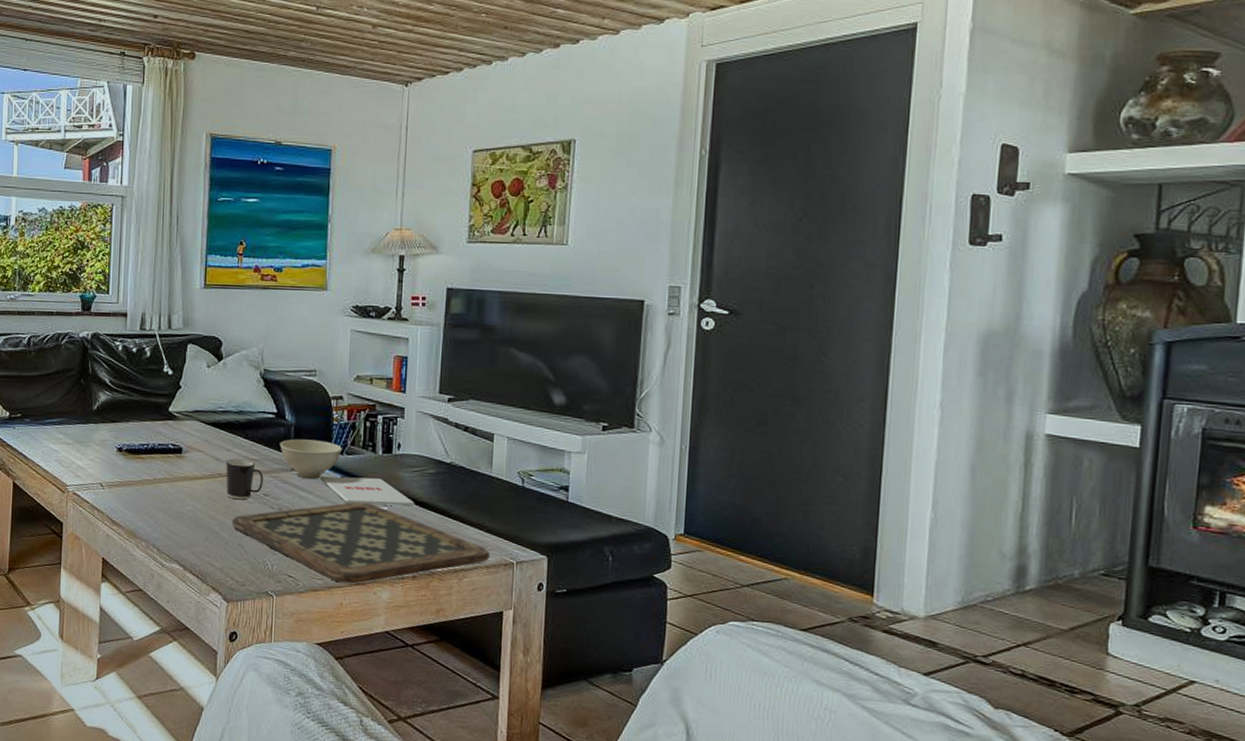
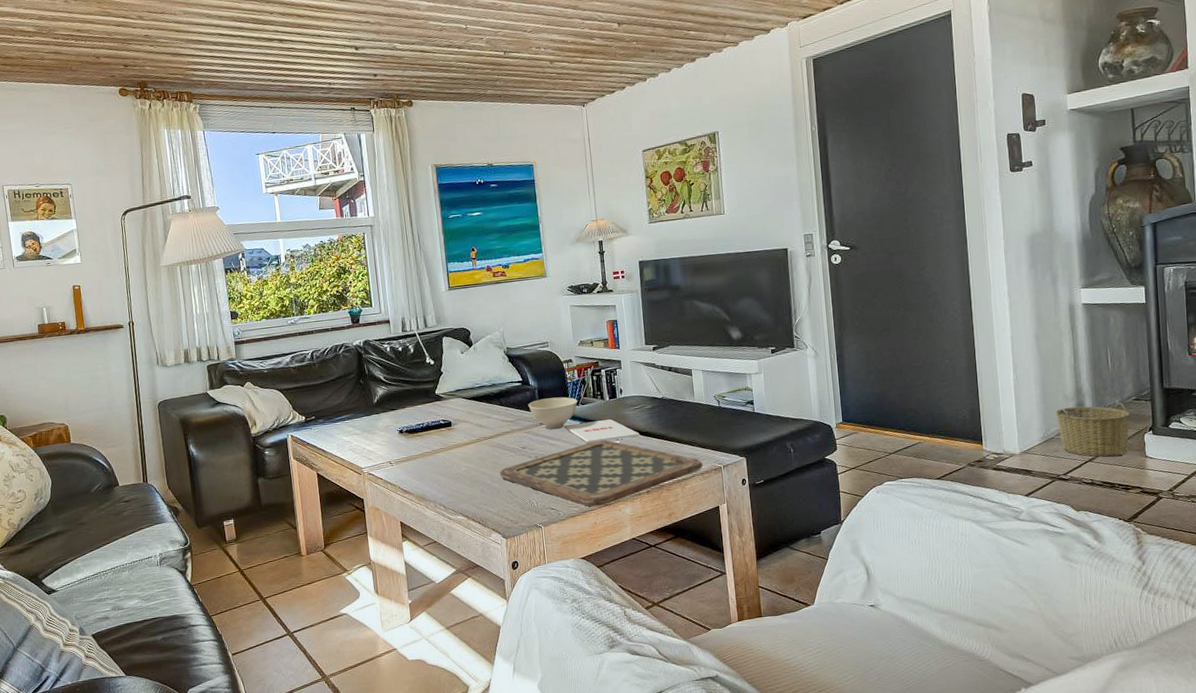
mug: present [225,459,263,500] -> none [487,422,520,456]
basket: none [984,568,1094,646] -> present [1055,402,1131,457]

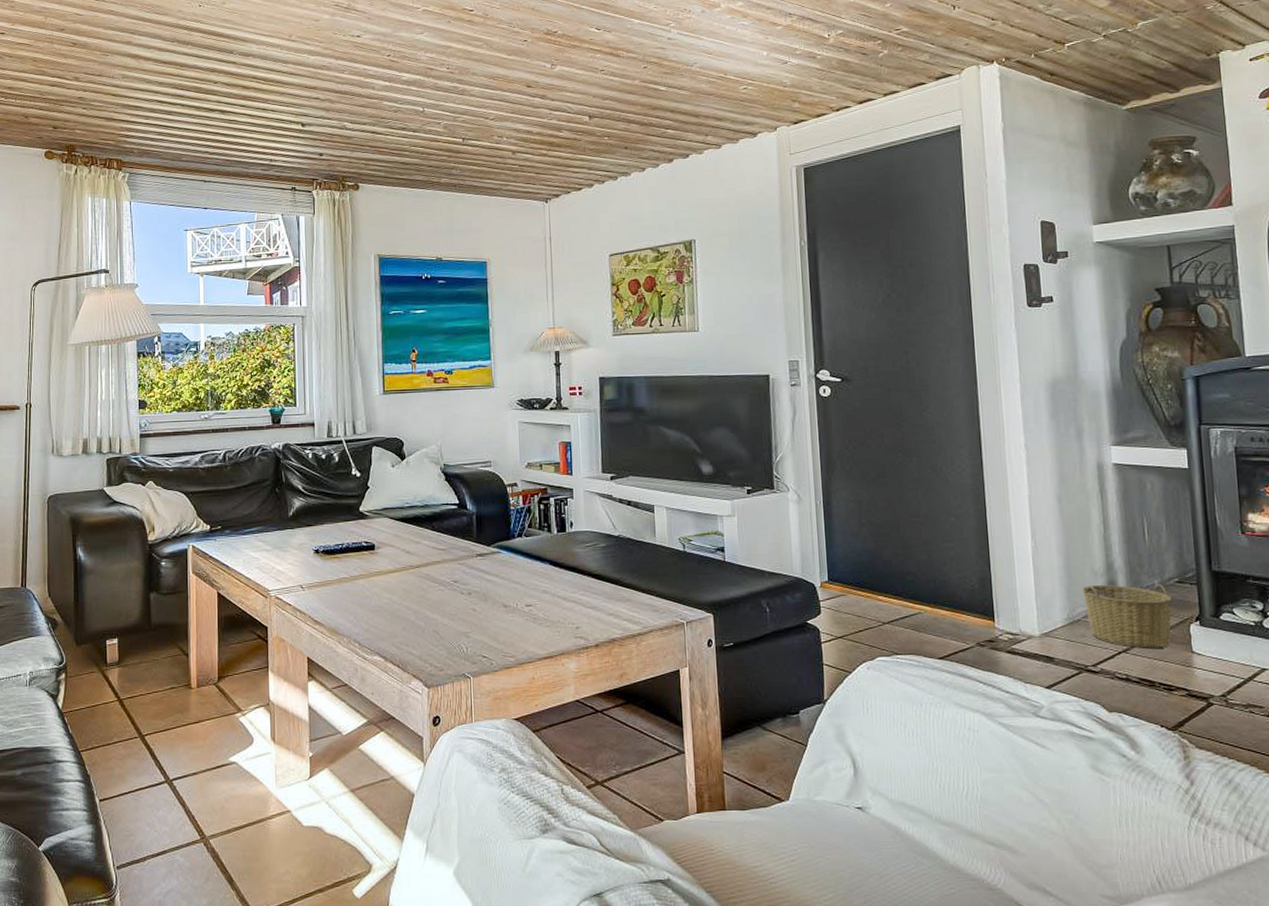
tray: present [500,439,703,507] -> none [426,579,663,658]
bowl: present [528,397,578,430] -> none [464,525,521,563]
magazine: present [564,418,640,443] -> none [503,555,590,582]

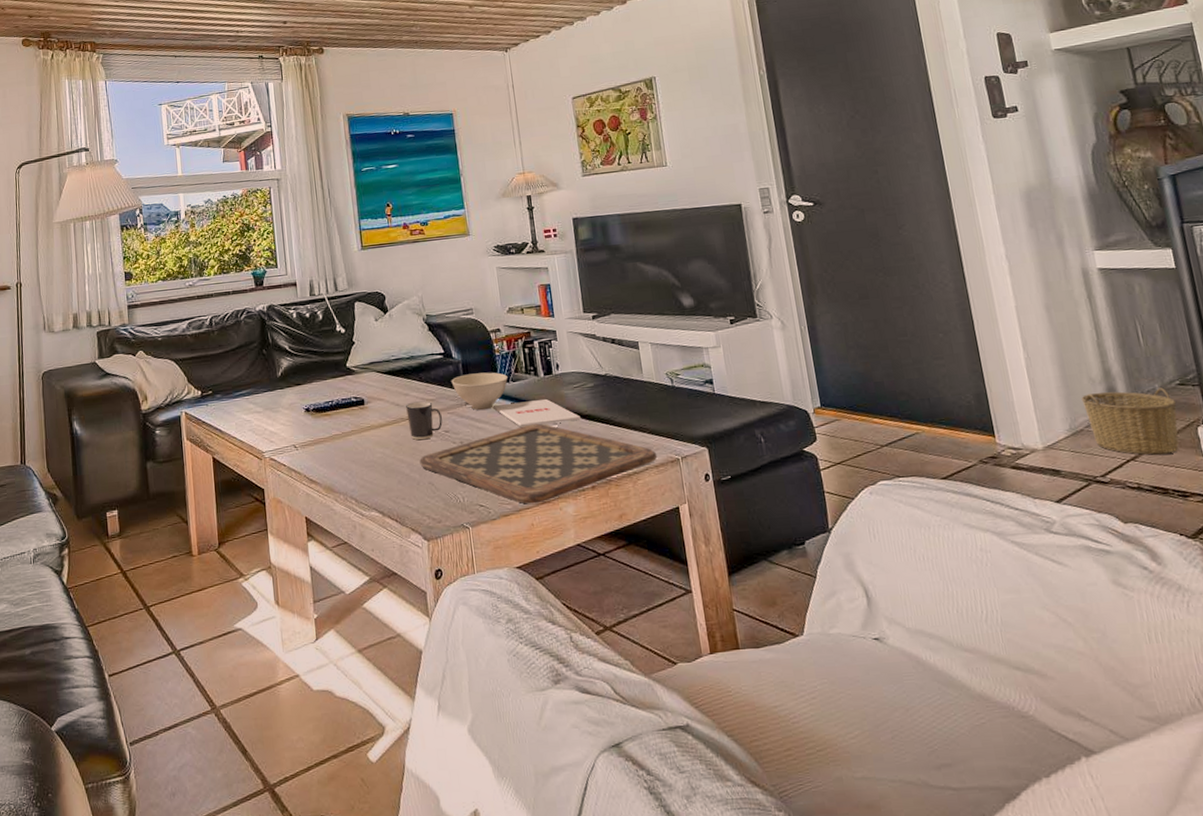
mug: none [415,550,452,589] -> present [405,401,443,441]
tray: none [426,579,663,658] -> present [419,423,658,504]
bowl: none [464,525,521,563] -> present [451,372,508,411]
magazine: none [503,555,590,582] -> present [492,398,581,427]

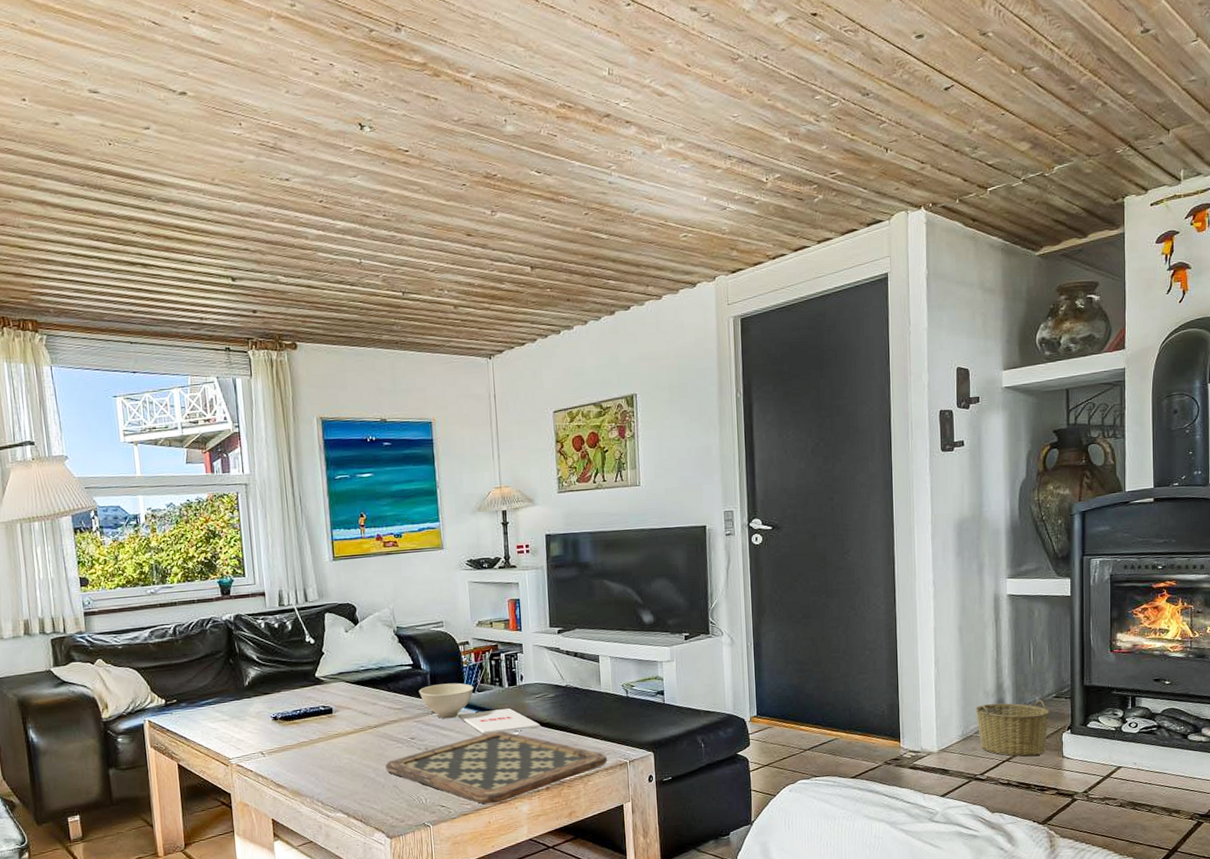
mug: present [405,401,443,441] -> none [372,710,409,747]

